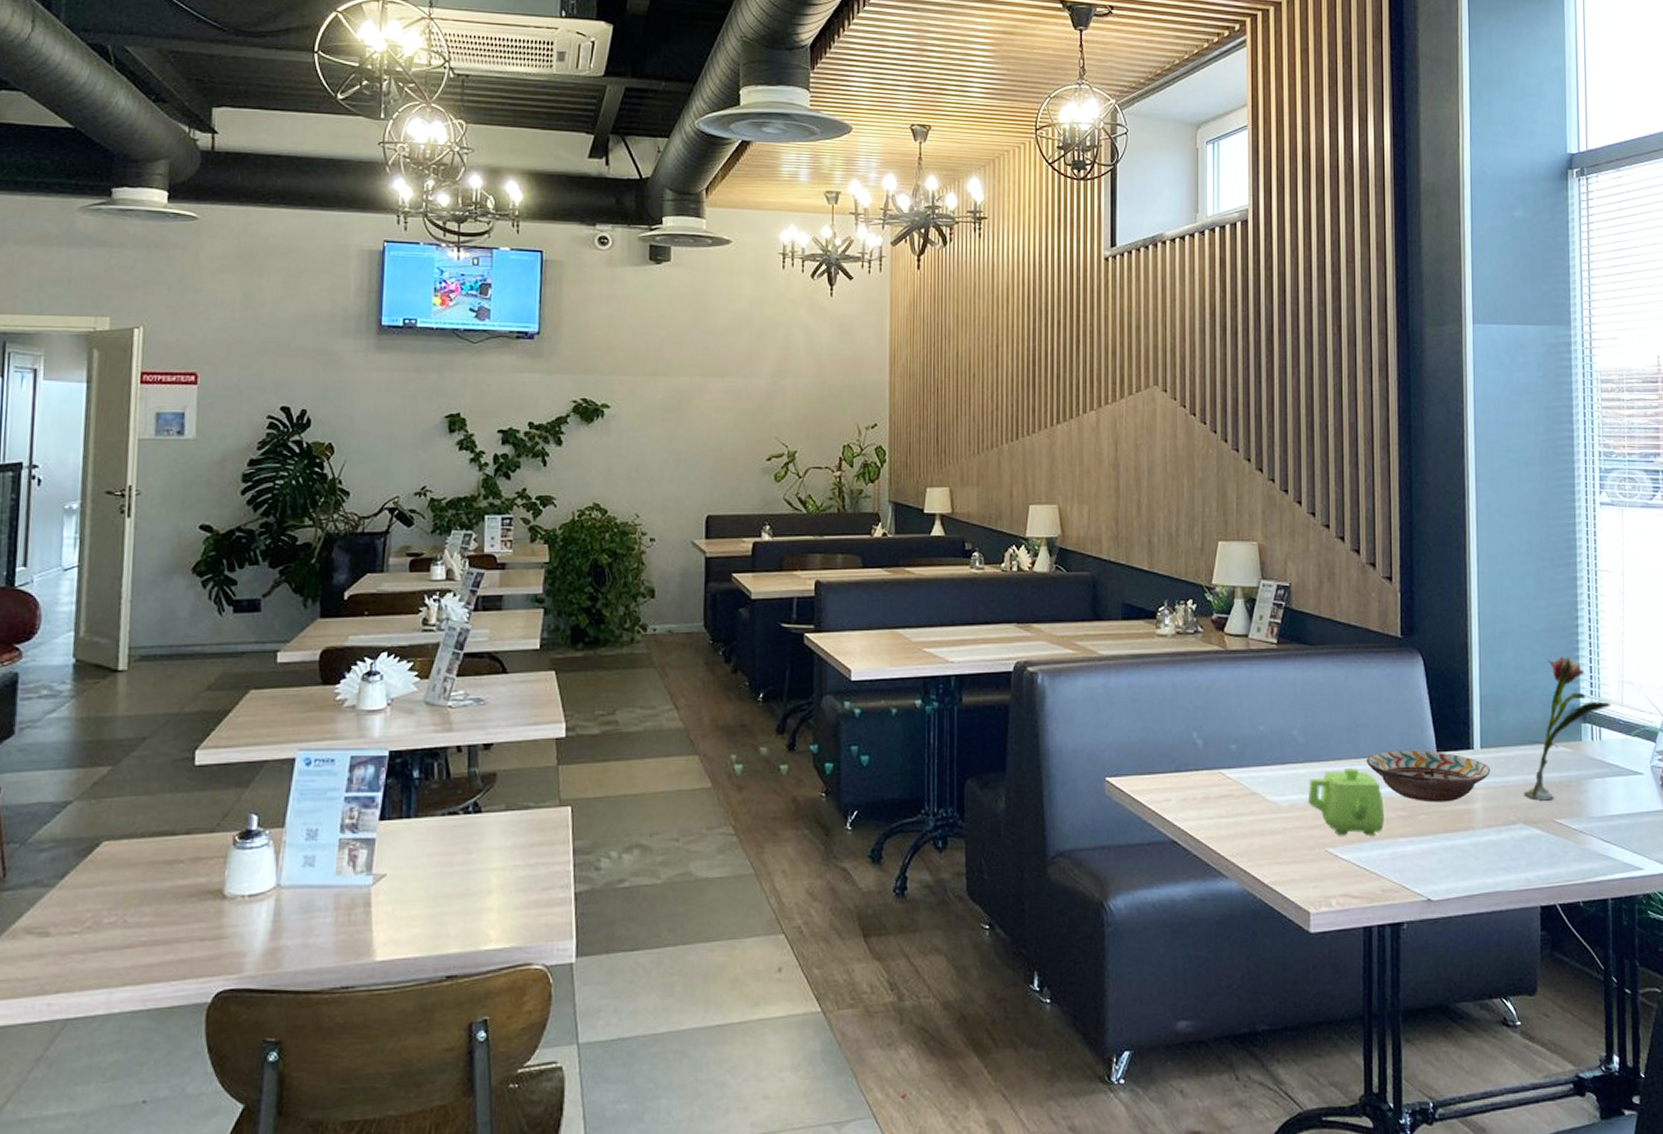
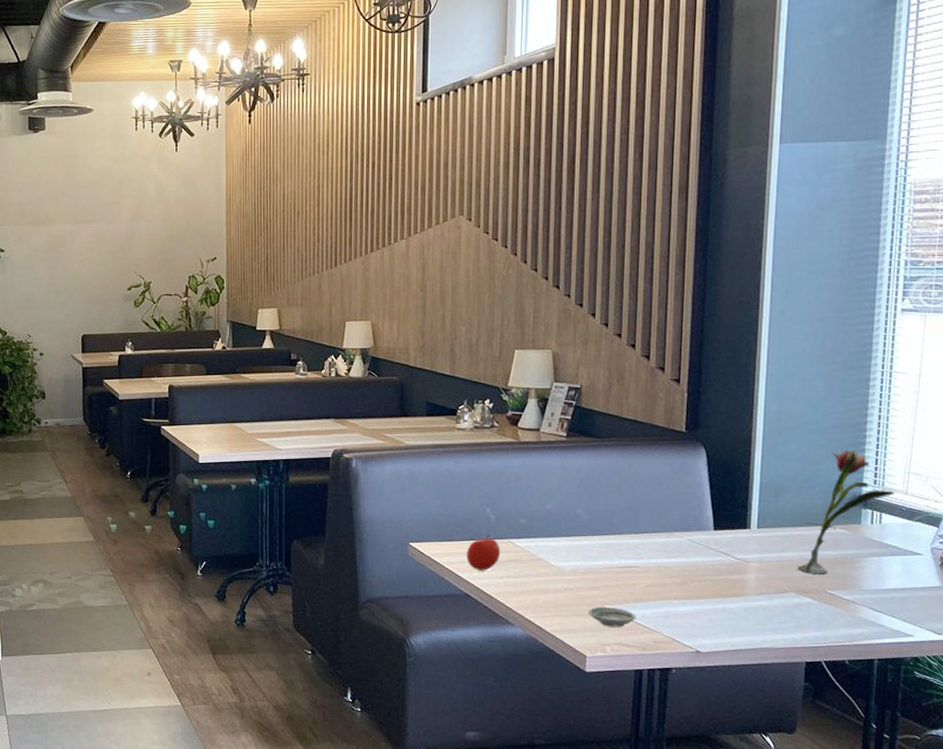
fruit: none [1172,763,1211,810] -> present [467,534,501,570]
teapot: present [1307,768,1384,836] -> none [588,541,660,597]
saucer: none [1309,849,1362,875] -> present [588,606,636,627]
decorative bowl: present [1366,750,1491,803] -> none [645,528,766,573]

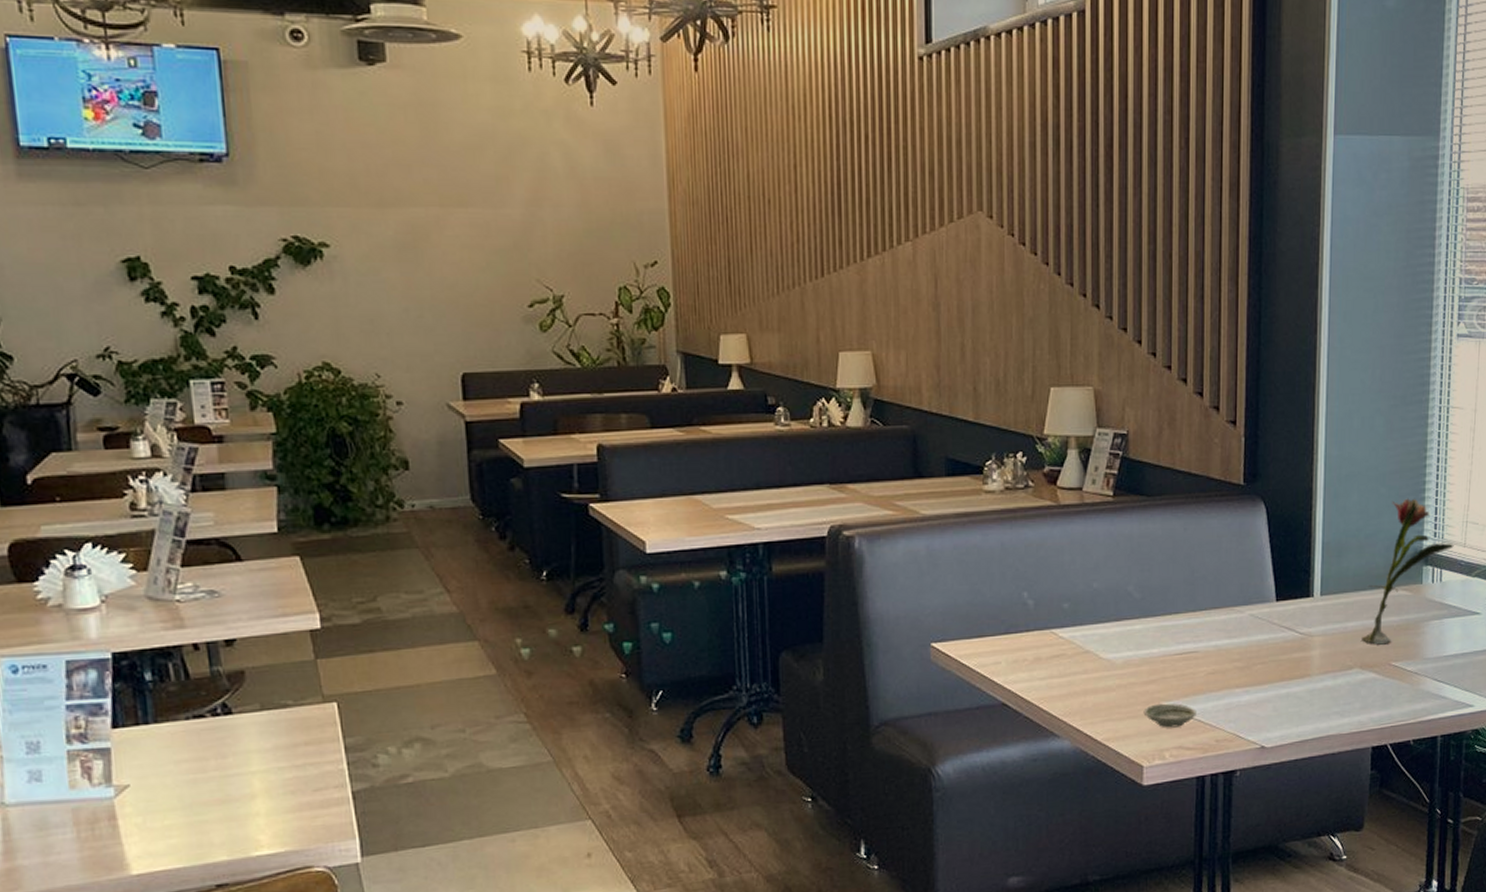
fruit: present [467,534,501,570] -> none [1002,624,1042,672]

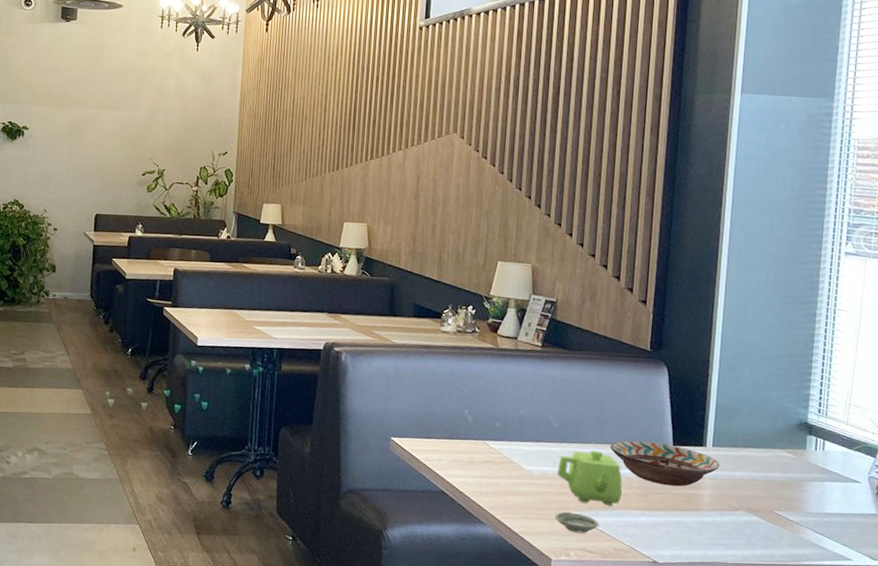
teapot: none [1142,621,1220,690] -> present [557,451,622,506]
decorative bowl: none [1203,600,1330,652] -> present [610,440,720,487]
flower: present [1362,498,1454,645] -> none [748,378,837,495]

